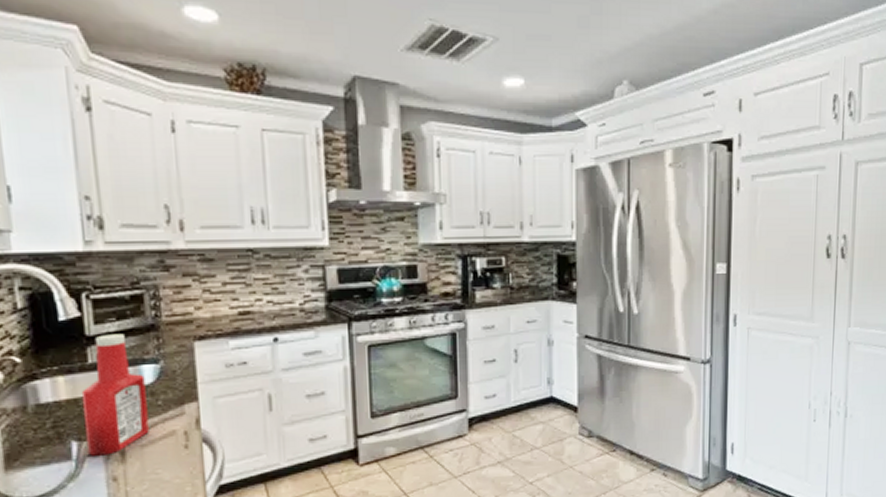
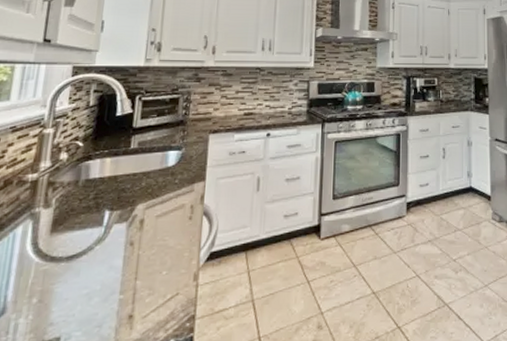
ketchup bottle: present [81,333,149,456] -> none [115,127,169,223]

